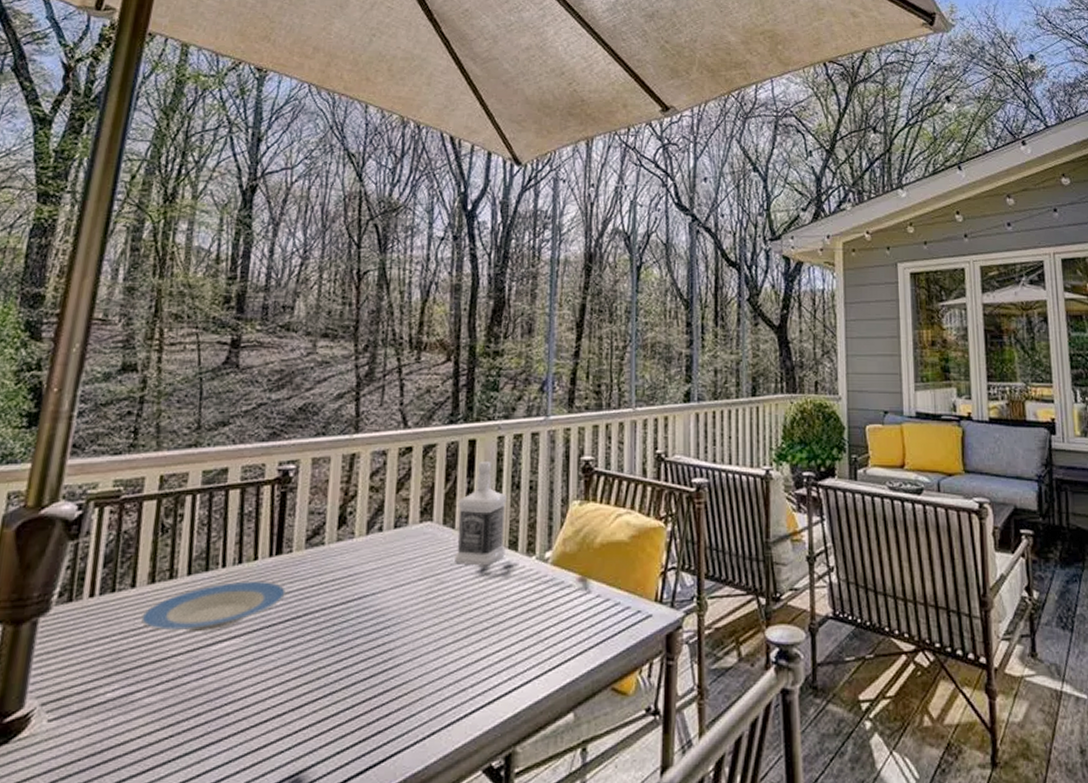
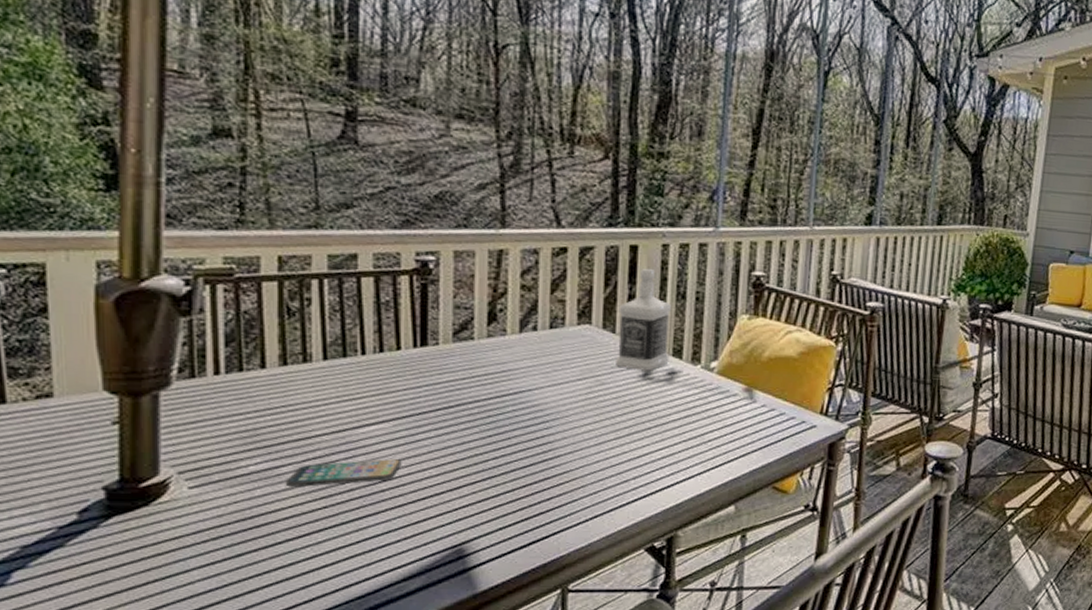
smartphone: none [137,678,249,715] -> present [285,459,402,488]
plate: present [141,580,287,631] -> none [277,369,436,415]

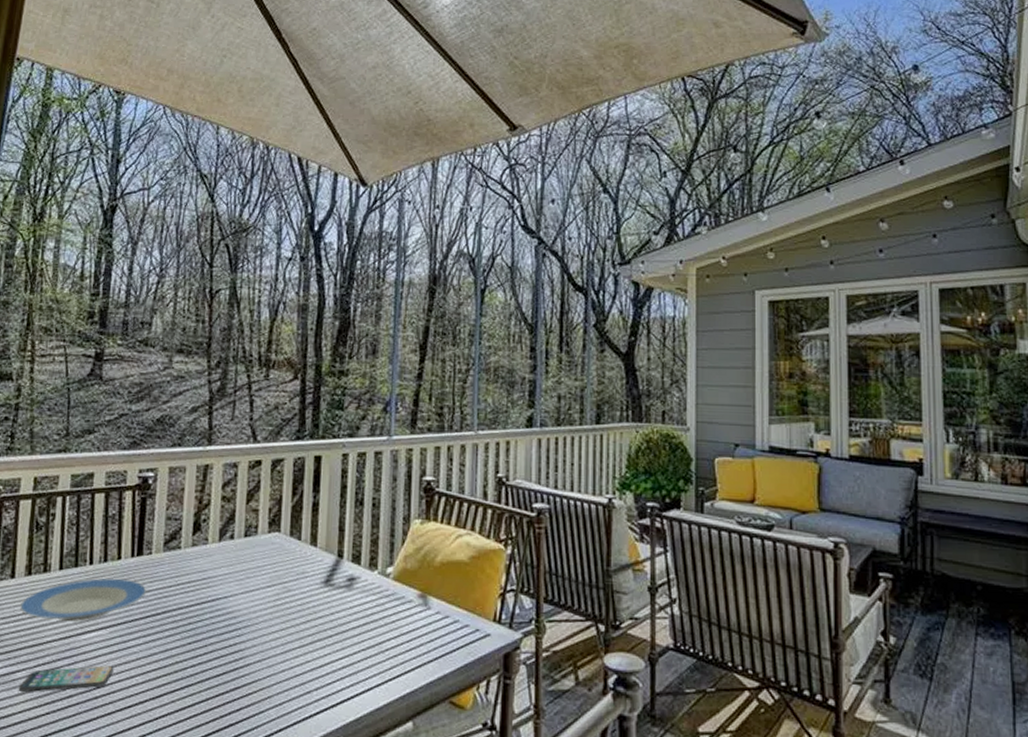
plate: none [277,369,436,415] -> present [20,578,147,621]
bottle: present [616,268,671,371] -> none [301,476,350,577]

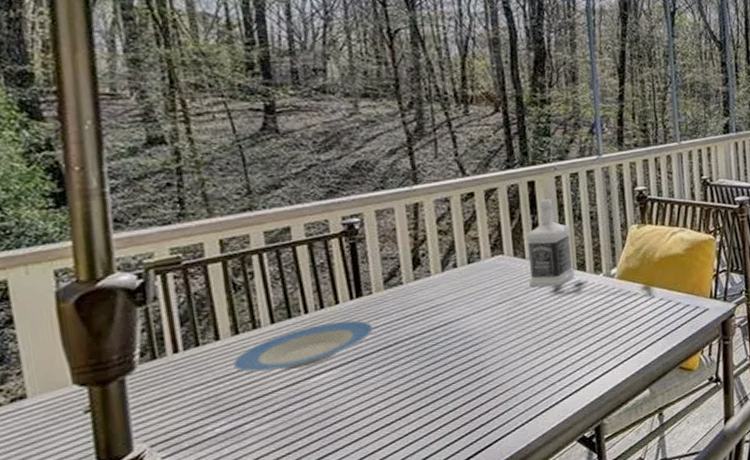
smartphone: present [18,665,114,693] -> none [249,400,353,442]
bottle: none [301,476,350,577] -> present [525,198,575,288]

